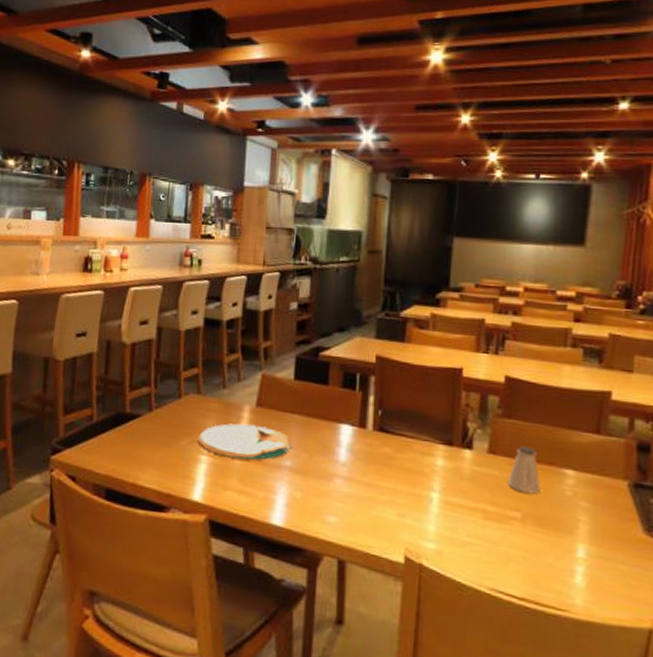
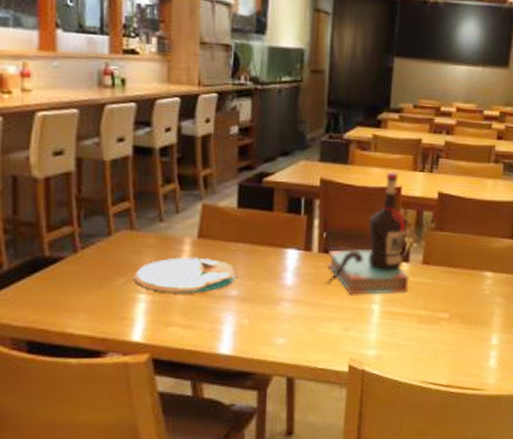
bottle: none [381,351,473,483] -> present [326,171,409,295]
saltshaker: present [508,446,541,494] -> none [439,255,465,296]

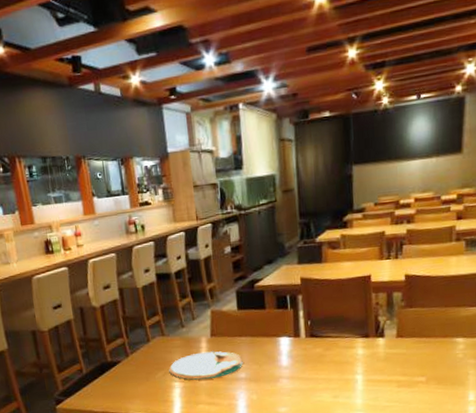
bottle: present [326,171,409,295] -> none [314,262,386,369]

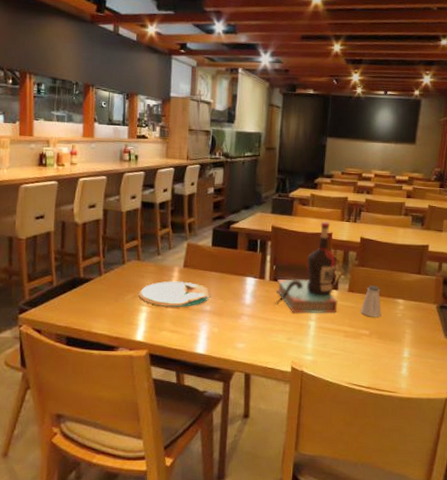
bottle: none [314,262,386,369] -> present [275,221,338,314]
saltshaker: none [414,326,439,362] -> present [361,285,382,317]

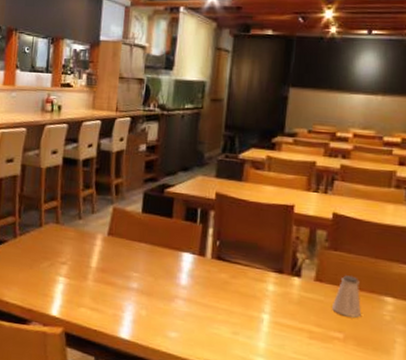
plate: present [138,280,210,307] -> none [56,249,138,282]
bottle: present [275,221,338,314] -> none [218,190,301,307]

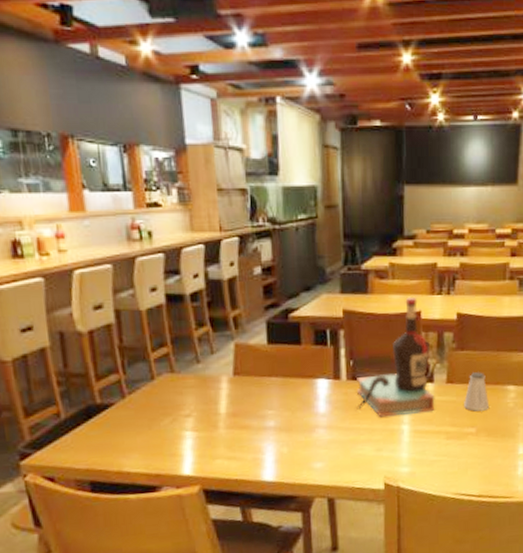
bottle: none [218,190,301,307] -> present [357,296,435,418]

